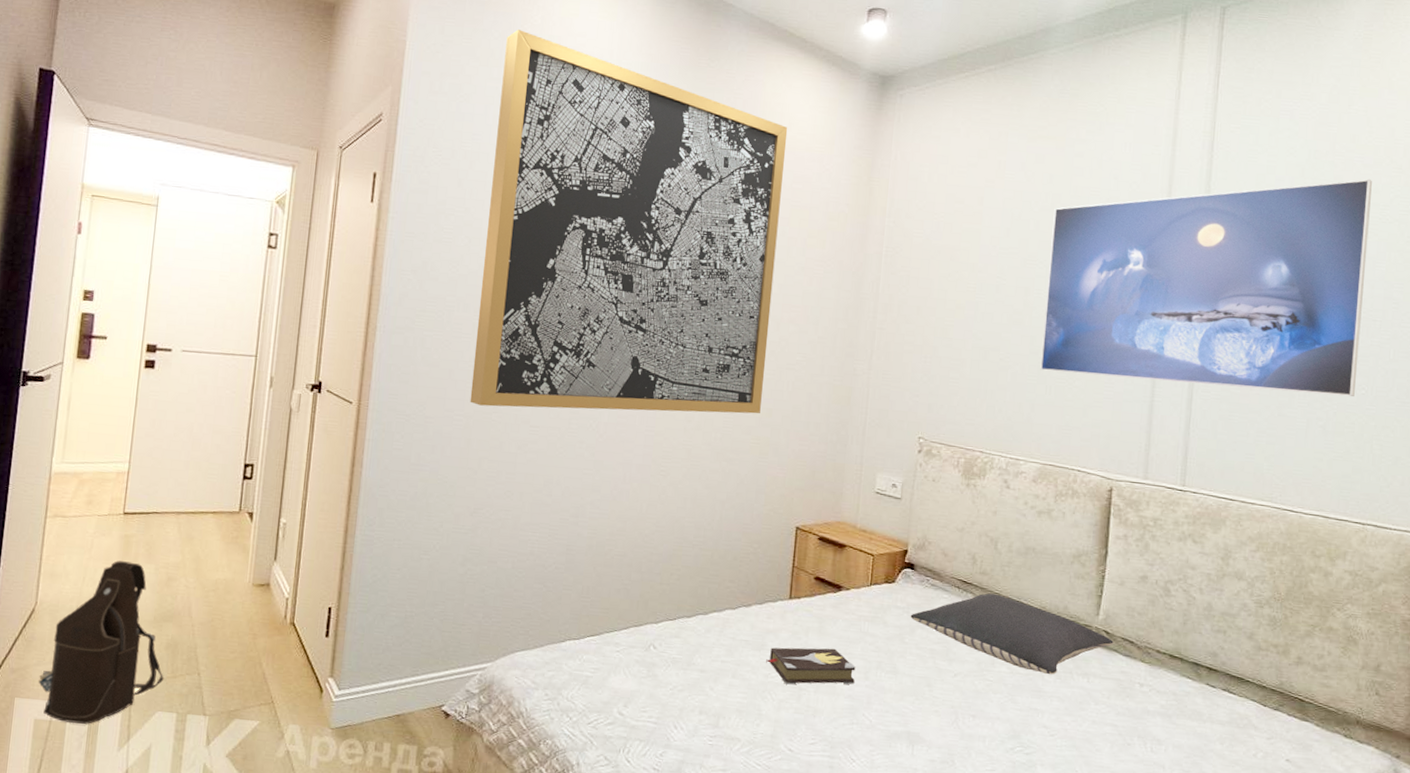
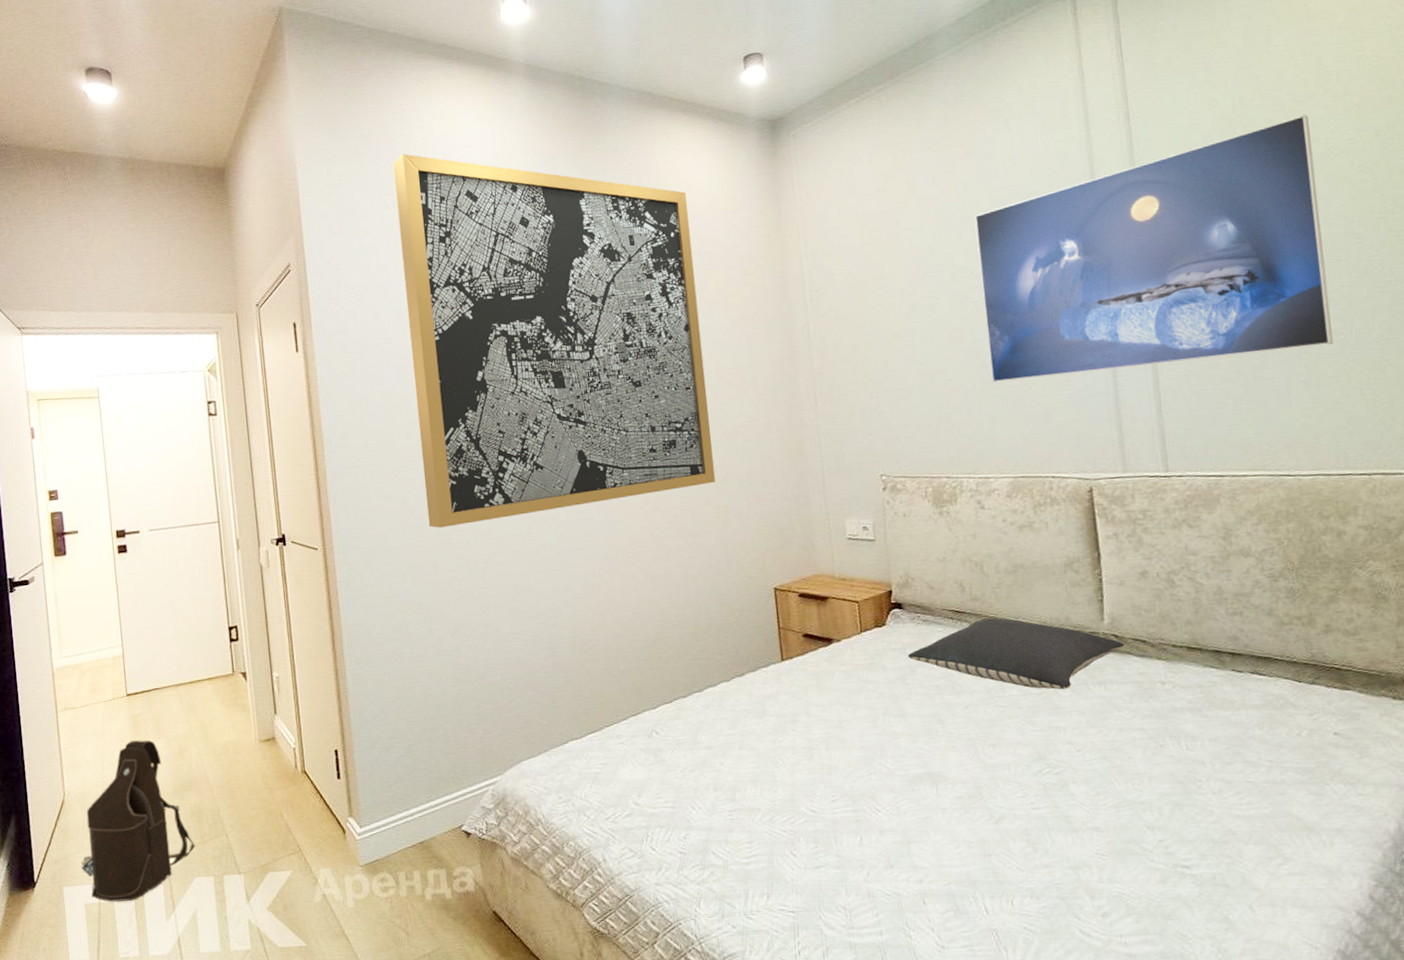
hardback book: present [766,647,856,685] -> none [770,702,864,747]

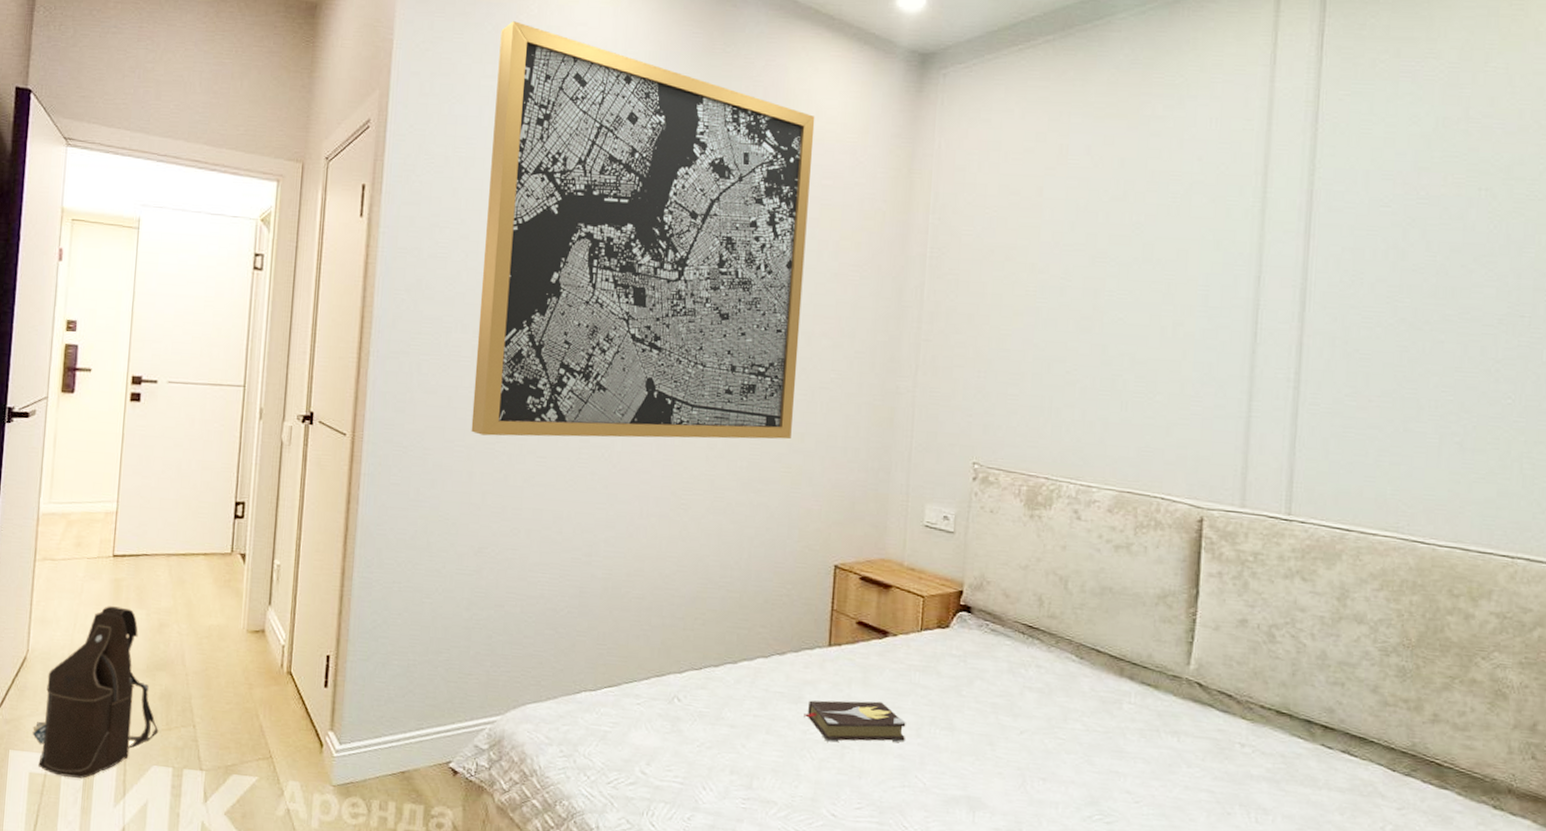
hardback book: none [770,702,864,747] -> present [804,700,906,743]
pillow: present [908,617,1125,690] -> none [967,639,1208,733]
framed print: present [974,114,1333,383] -> none [1114,148,1516,407]

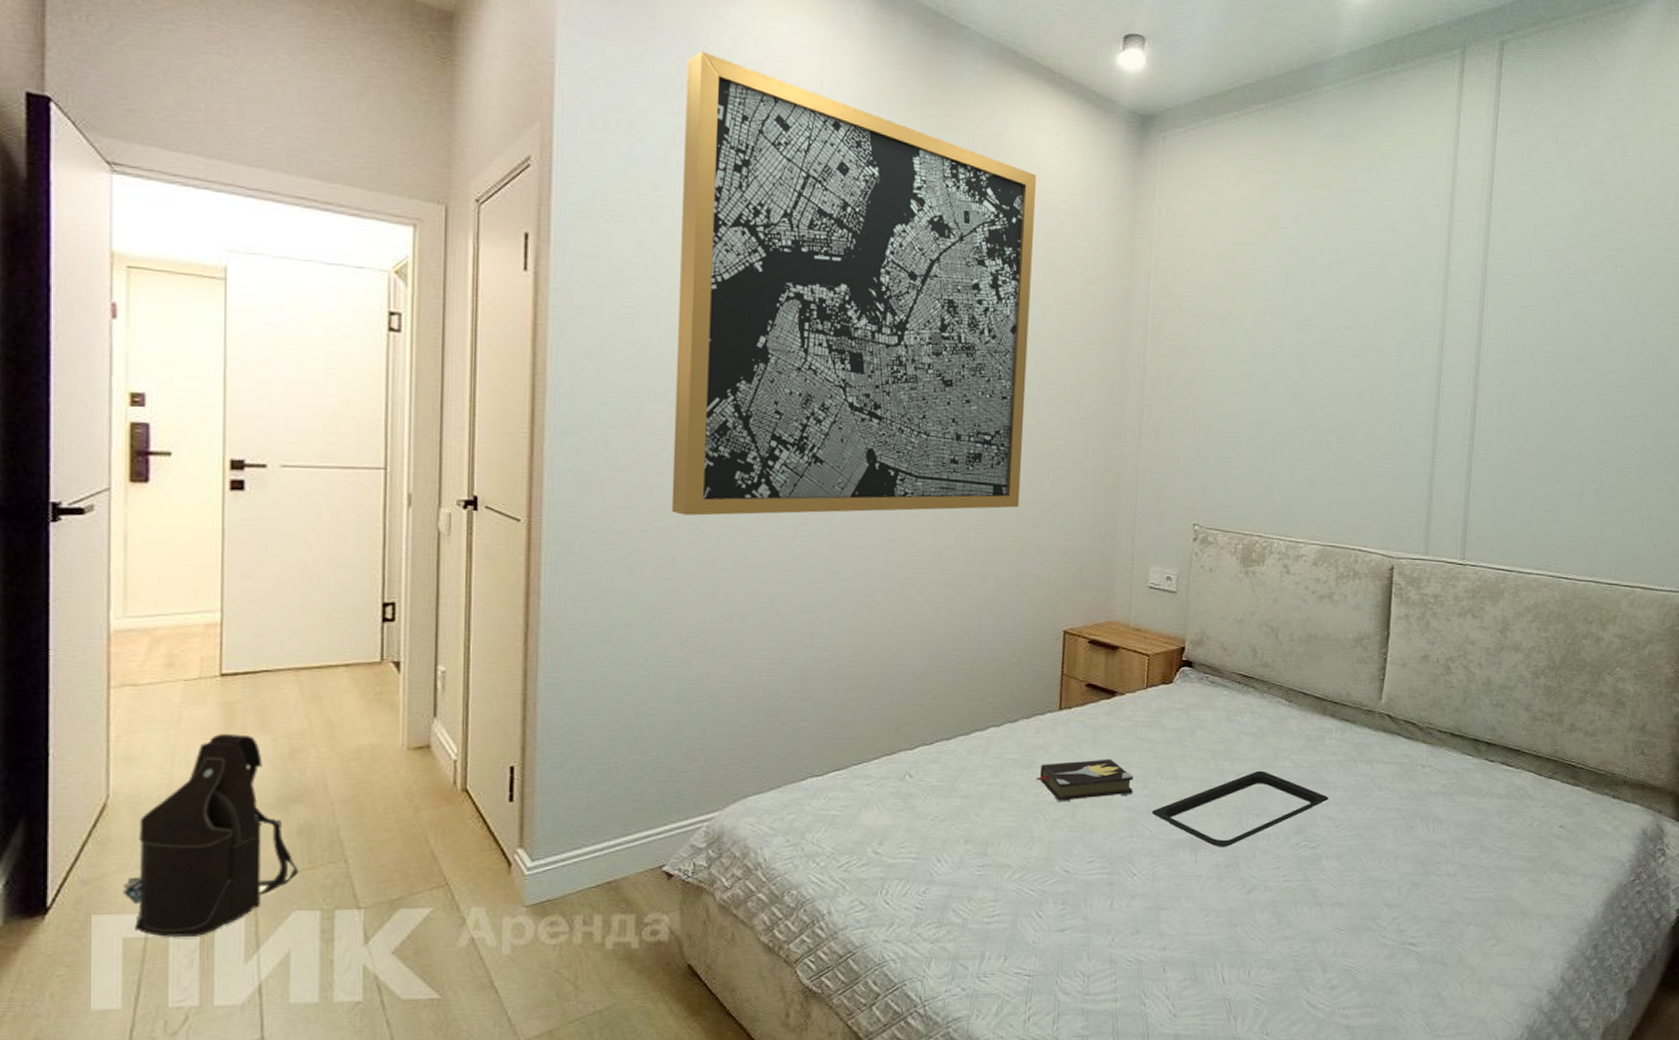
serving tray: none [924,730,1127,810] -> present [1151,770,1329,847]

